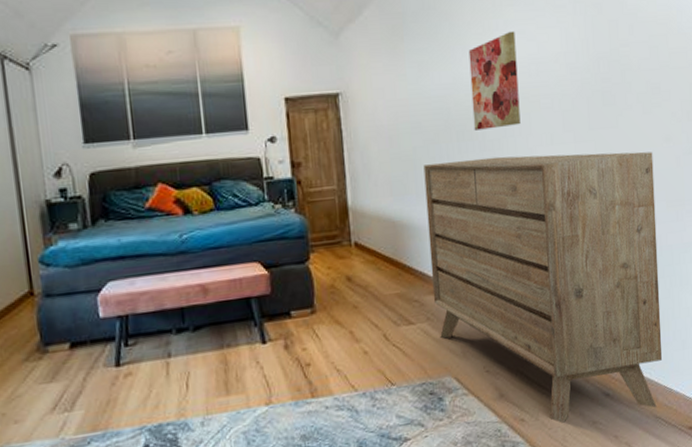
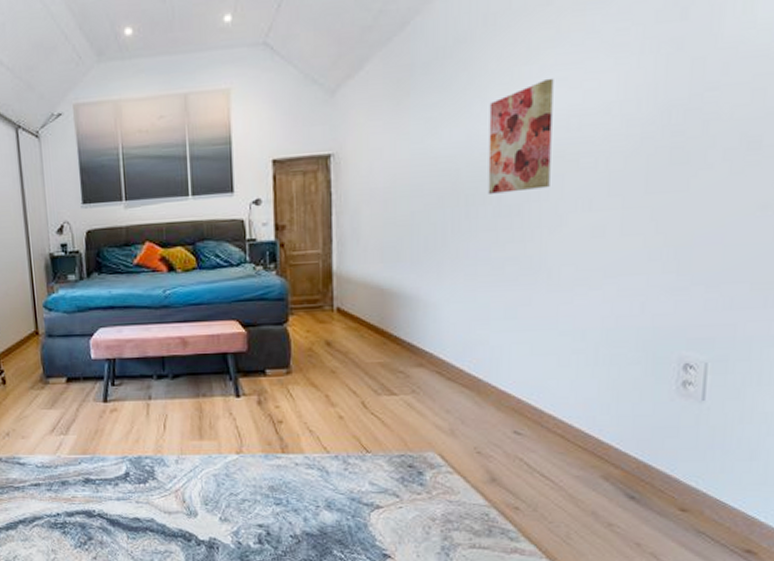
dresser: present [423,151,663,423] -> none [421,221,738,520]

